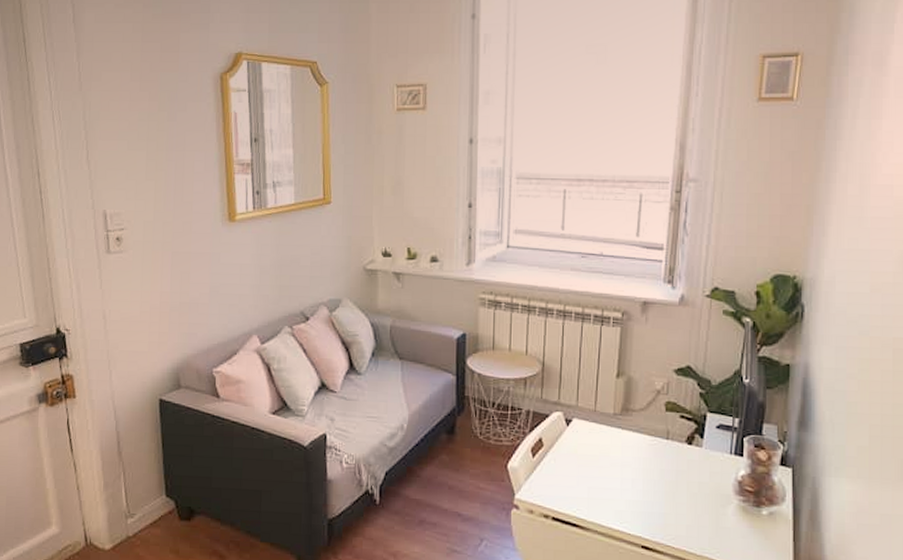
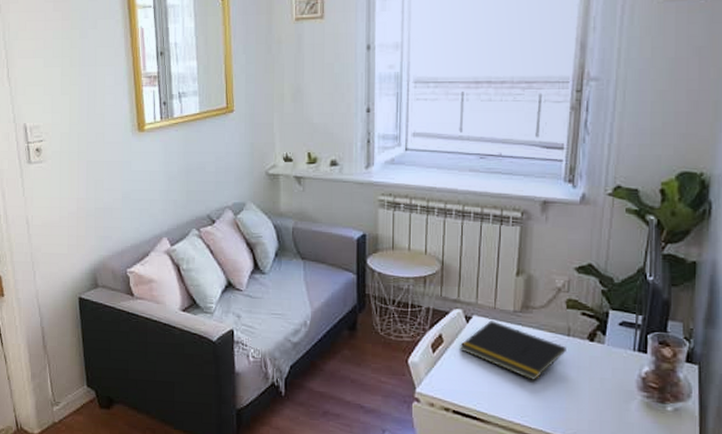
notepad: none [560,422,665,485] -> present [460,319,566,380]

